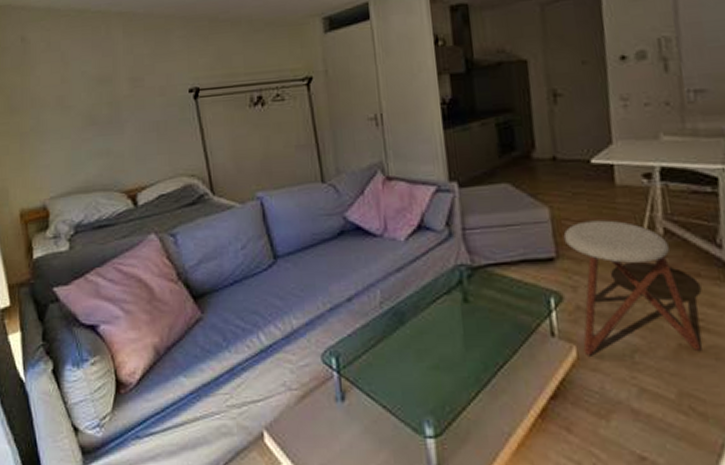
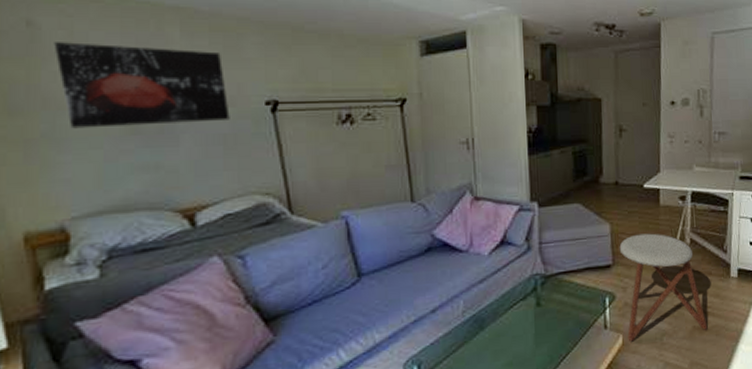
wall art: none [38,48,161,123] -> present [54,42,230,129]

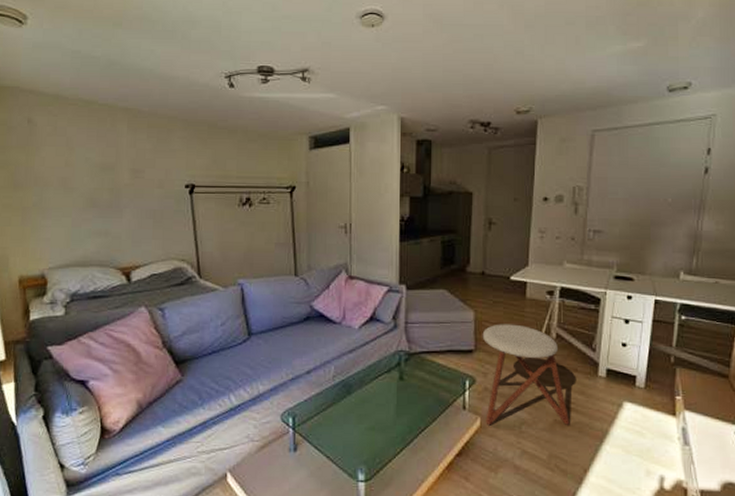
wall art: present [54,42,230,129] -> none [44,135,159,201]

